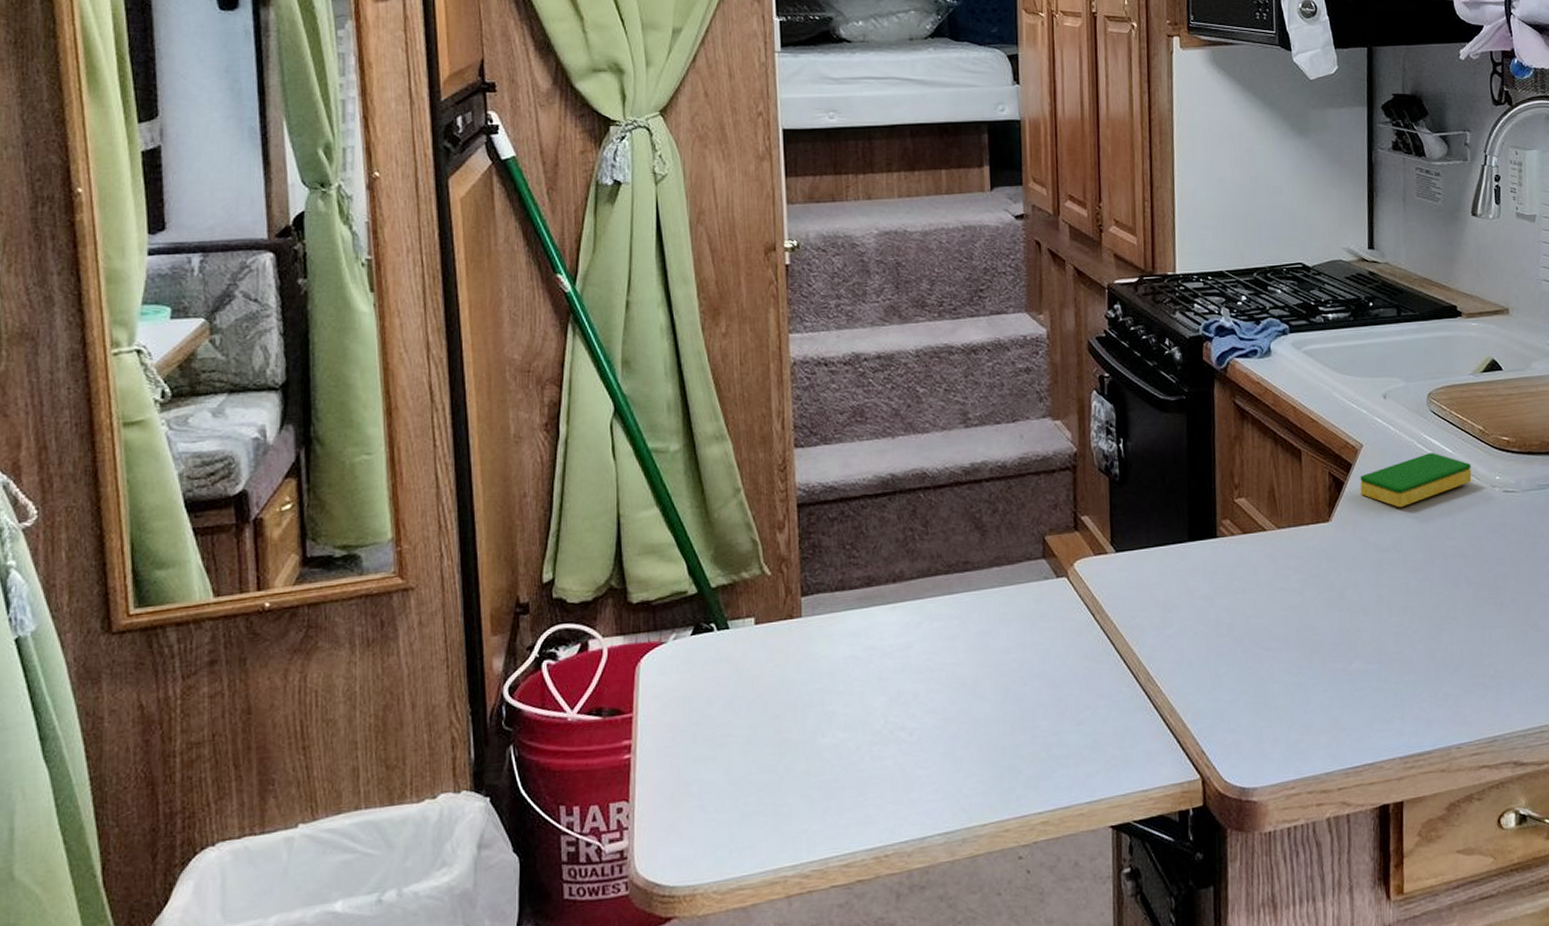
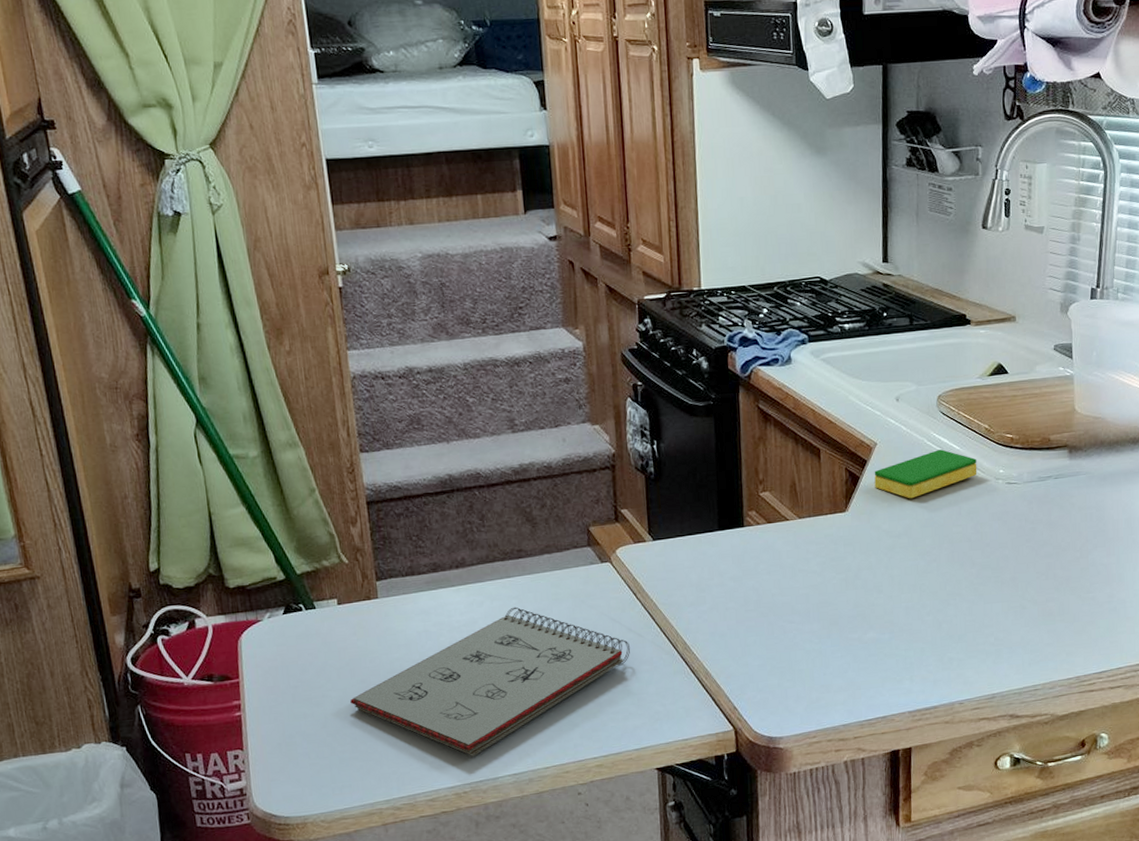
notepad: none [760,628,1086,811] -> present [350,607,631,756]

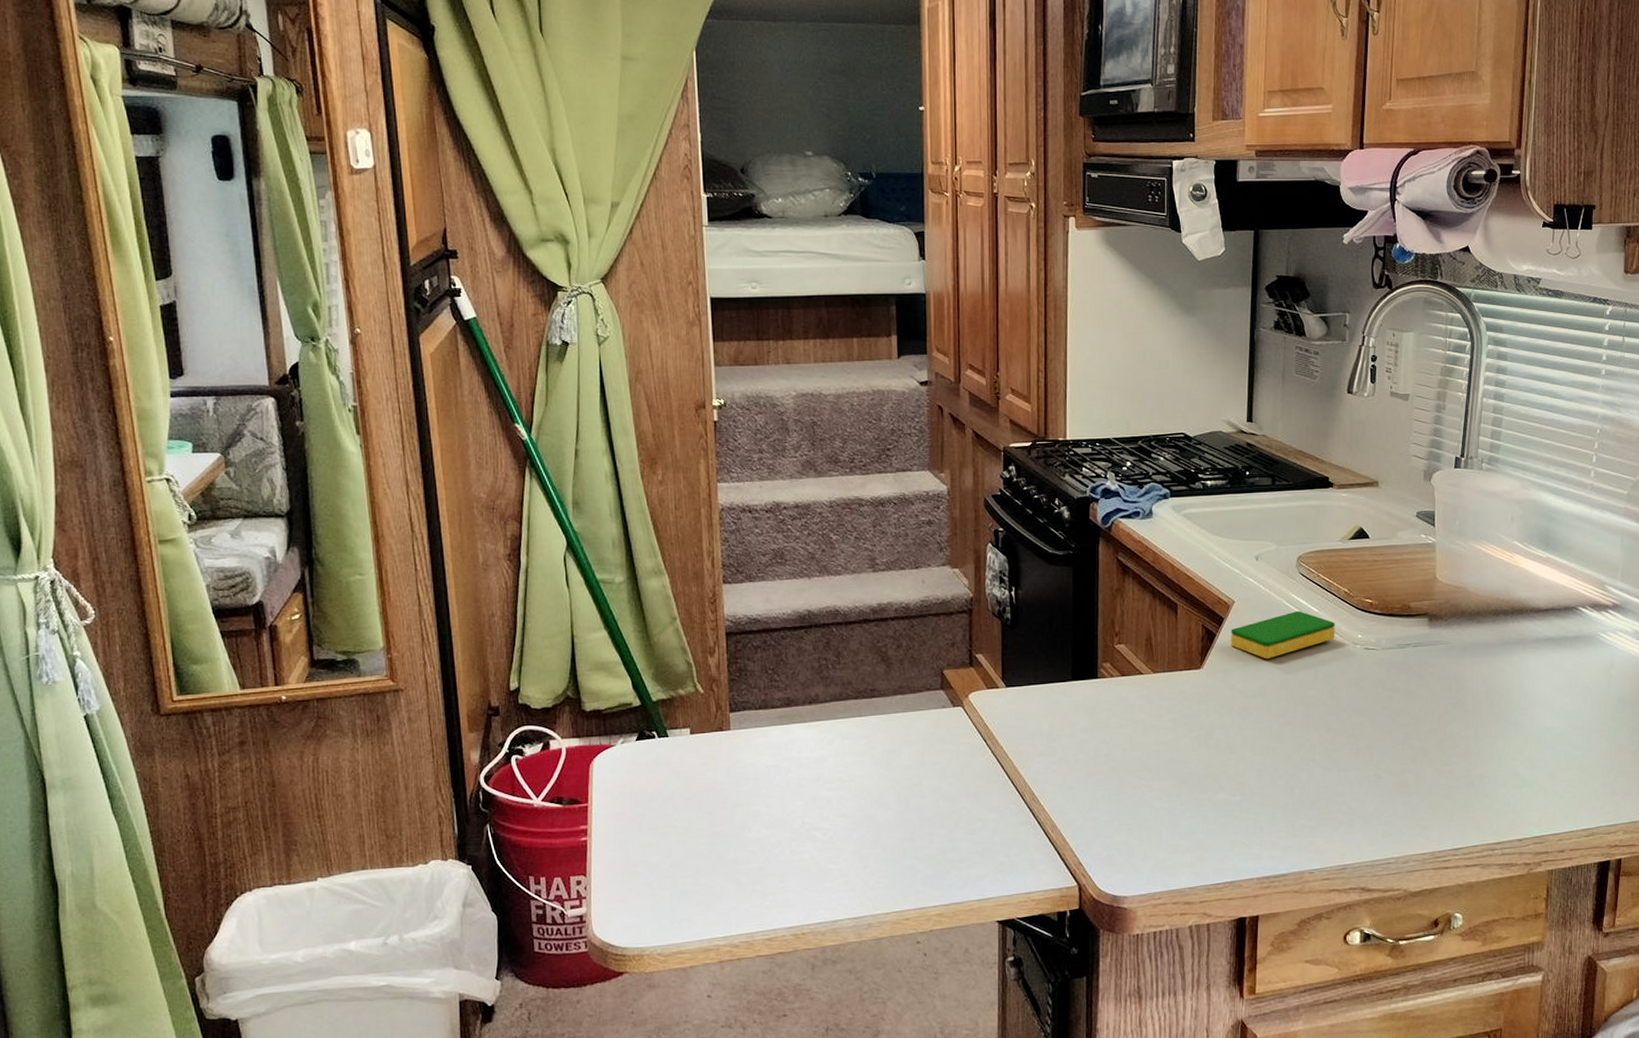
notepad: present [350,607,631,756] -> none [696,746,978,897]

